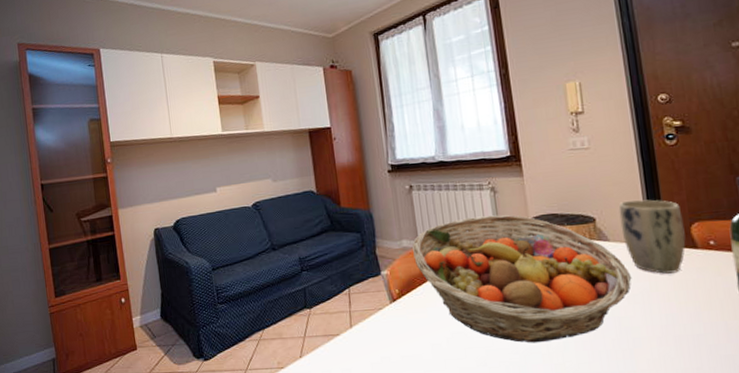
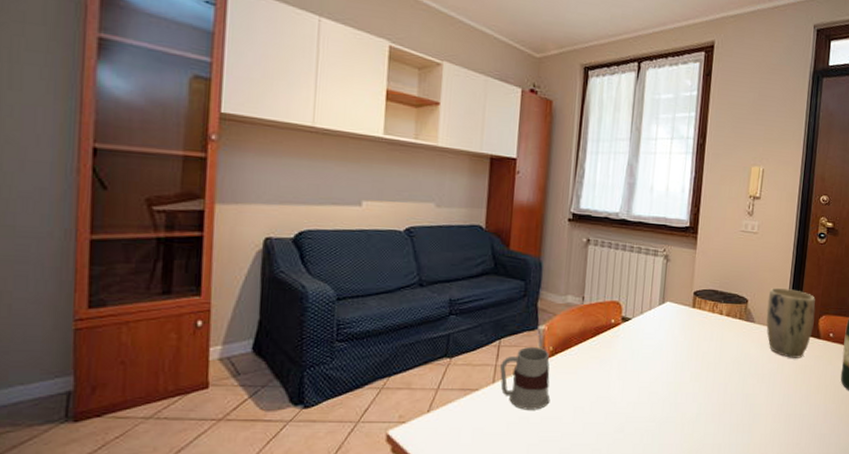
mug: none [354,291,407,350] -> present [500,346,551,410]
fruit basket: present [412,215,632,343] -> none [575,282,765,413]

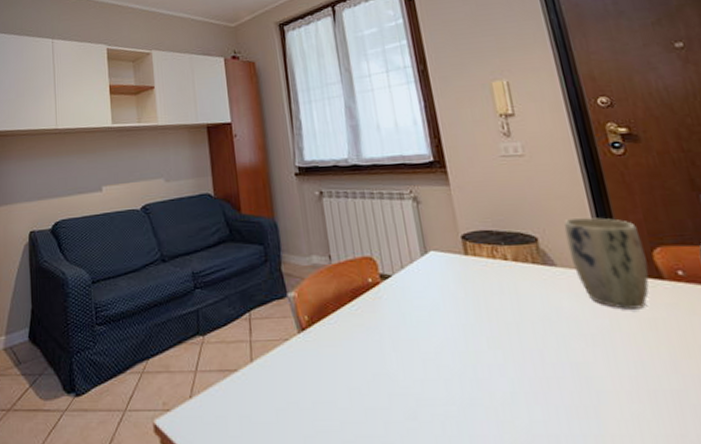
mug: present [500,346,551,410] -> none [255,317,319,393]

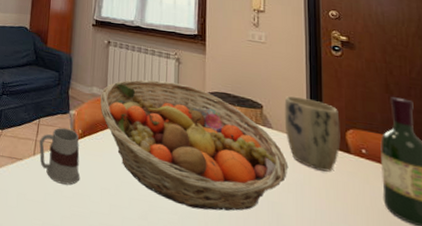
mug: none [255,317,319,393] -> present [39,127,80,185]
fruit basket: none [323,230,588,392] -> present [100,79,289,211]

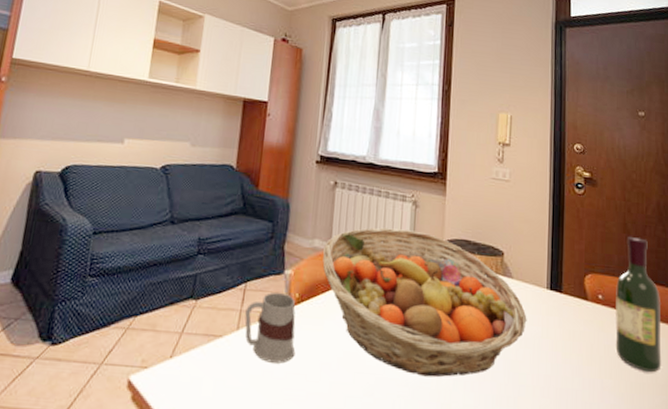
plant pot: present [284,96,341,172] -> none [525,240,579,322]

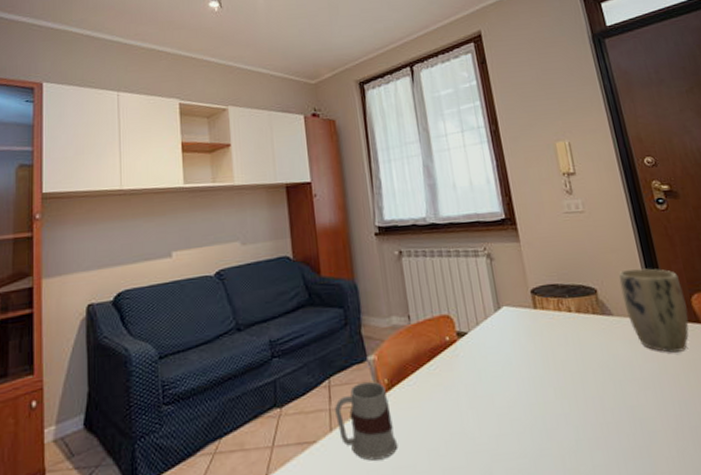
fruit basket: present [322,227,527,378] -> none [403,285,640,443]
plant pot: none [525,240,579,322] -> present [618,268,689,353]

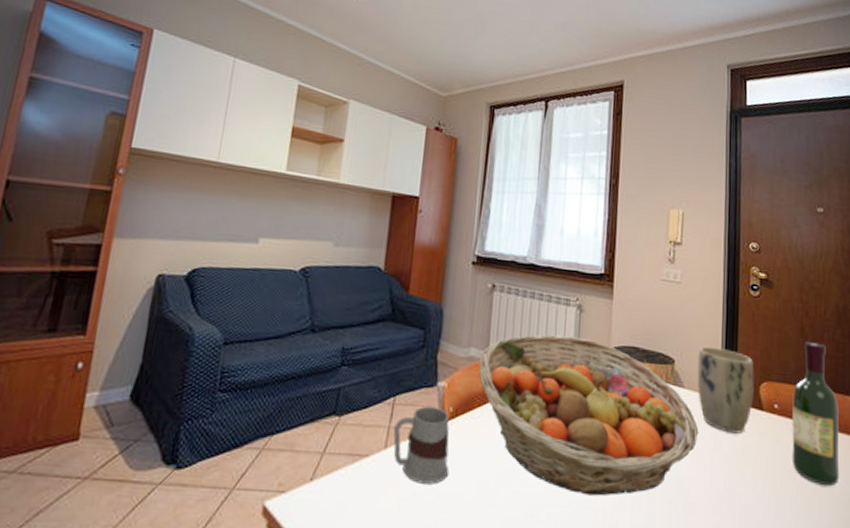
fruit basket: none [403,285,640,443] -> present [479,334,699,496]

